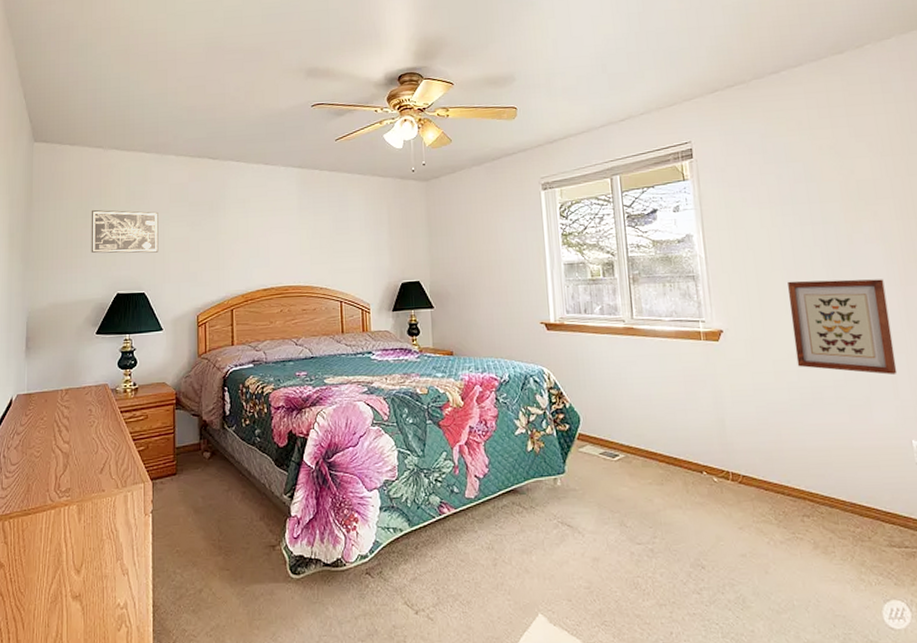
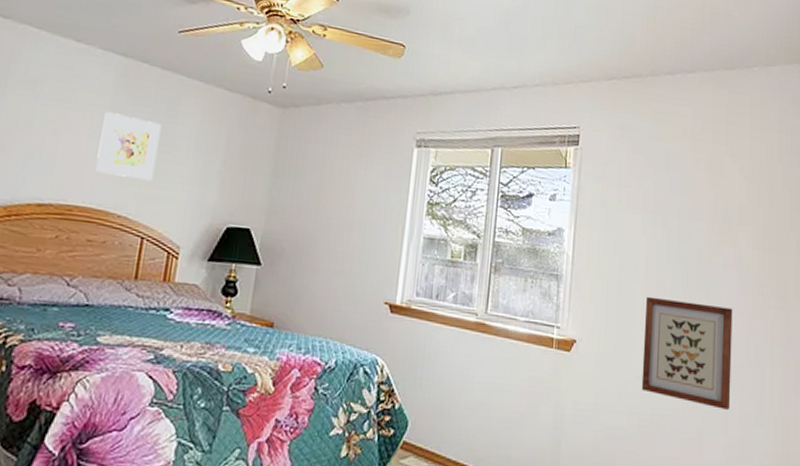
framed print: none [296,212,339,259] -> present [95,112,161,182]

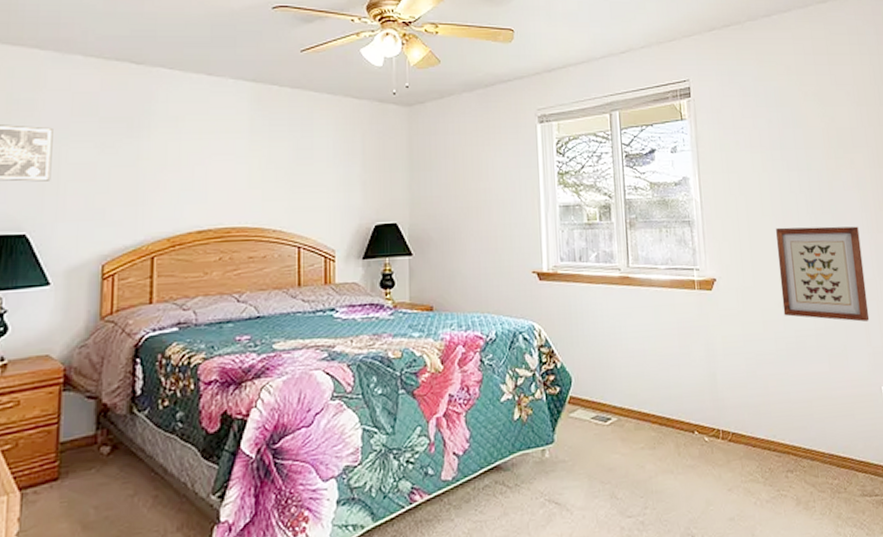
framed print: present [95,112,161,182] -> none [245,136,299,194]

